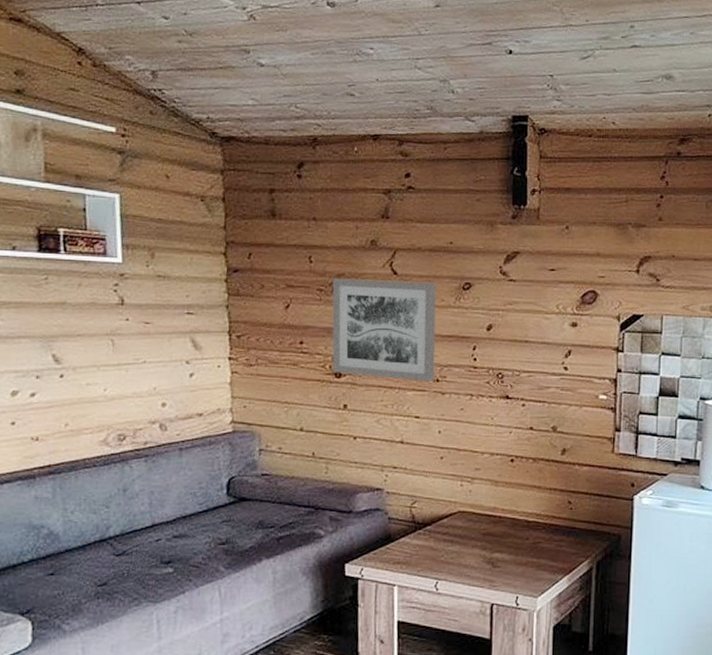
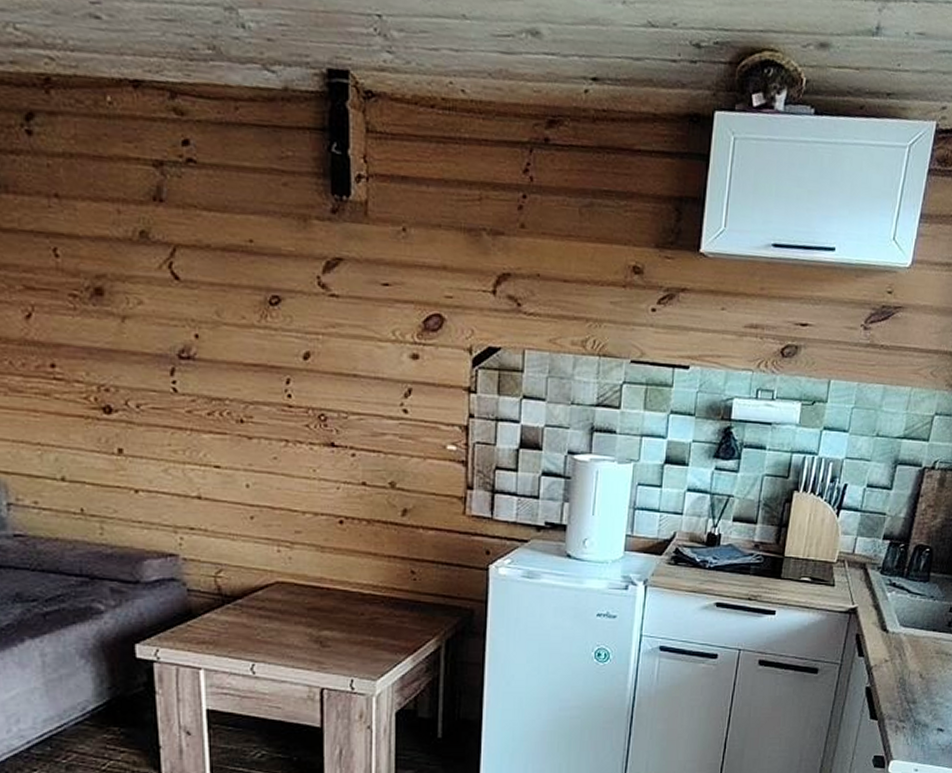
wall art: present [332,278,436,381] -> none [90,280,237,422]

